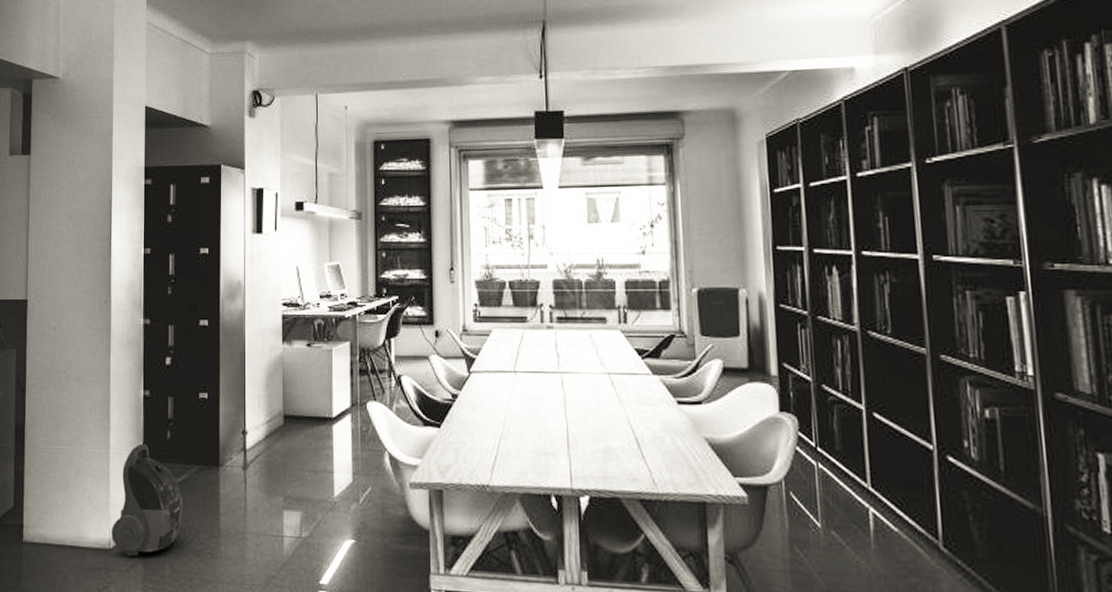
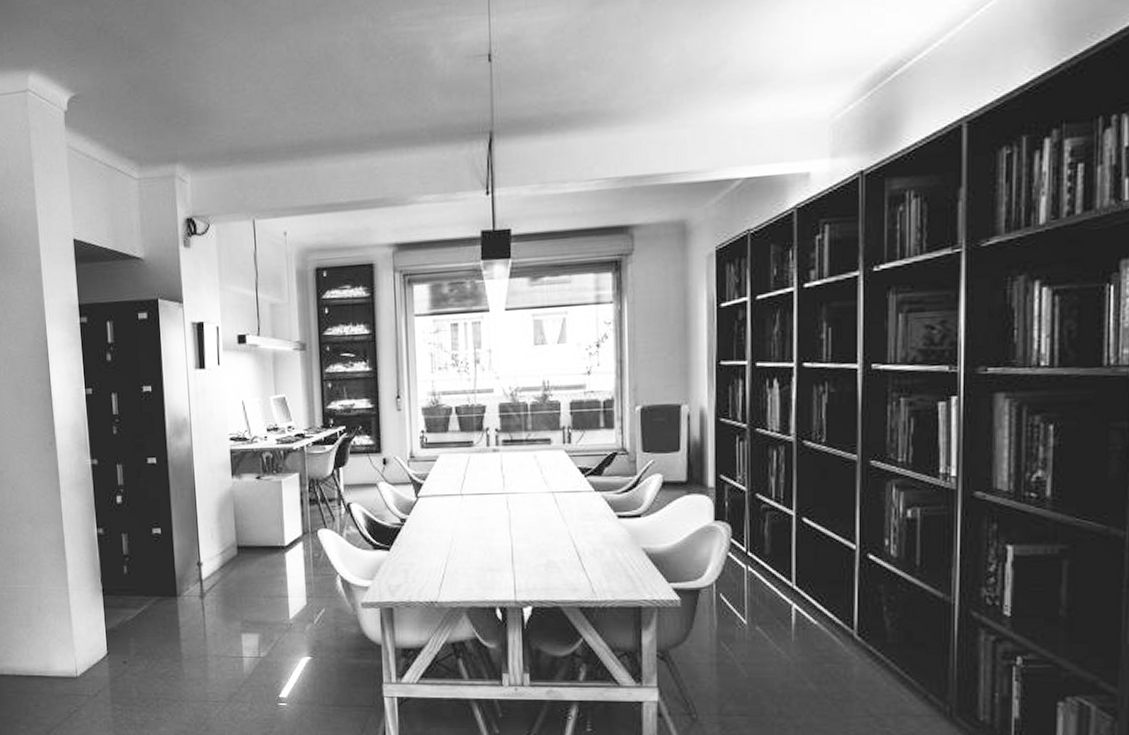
vacuum cleaner: present [111,443,183,557] -> none [77,579,145,683]

